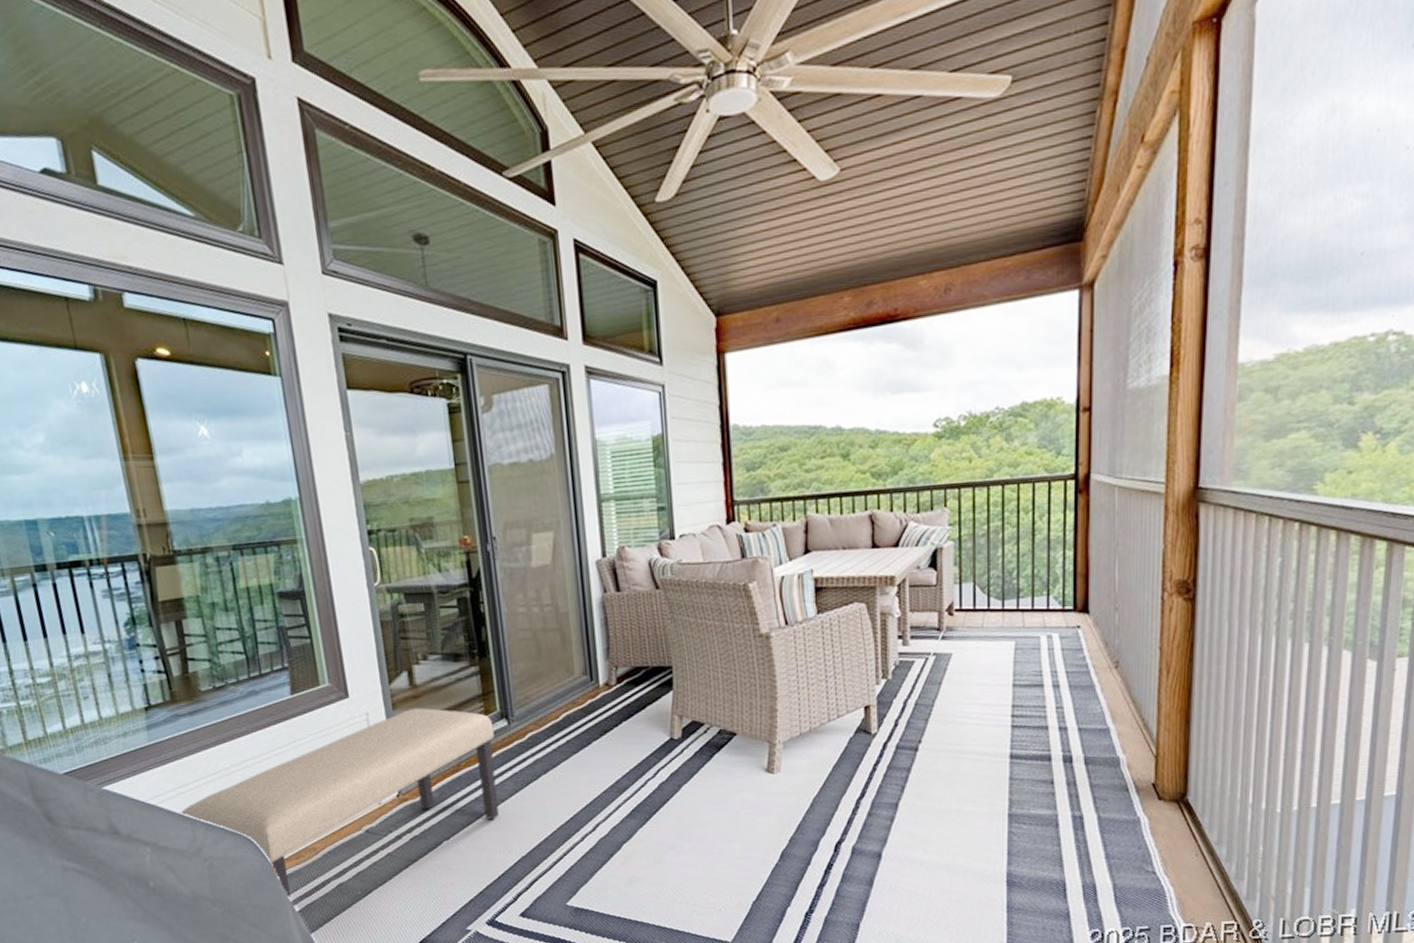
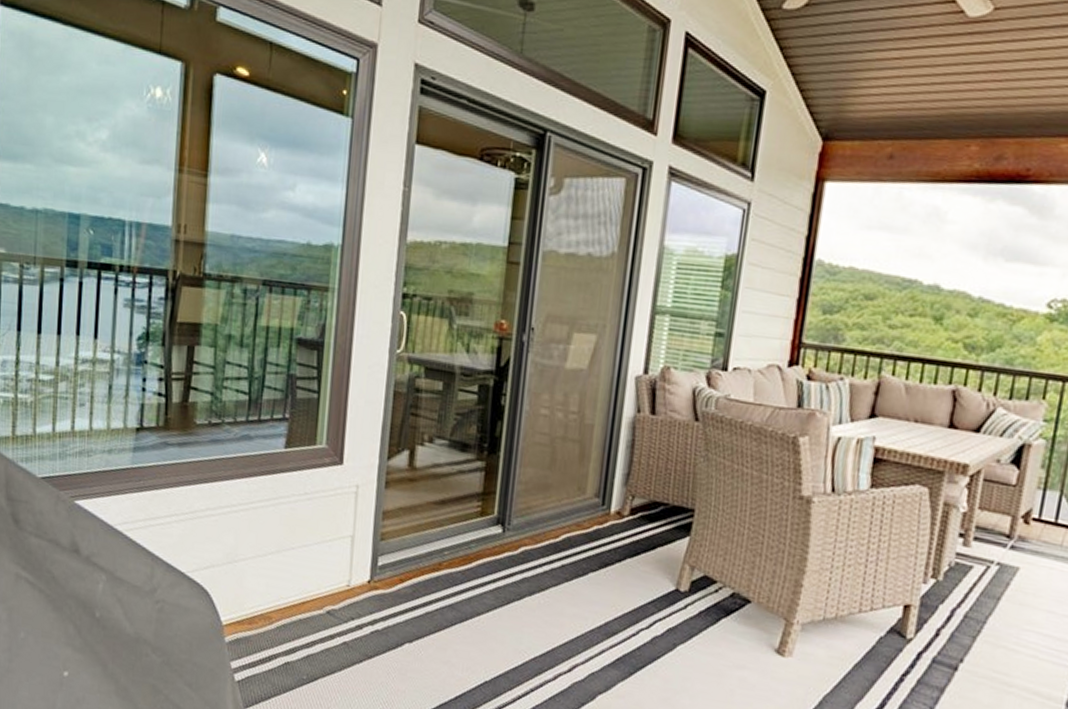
bench: present [179,708,500,897] -> none [143,491,487,664]

